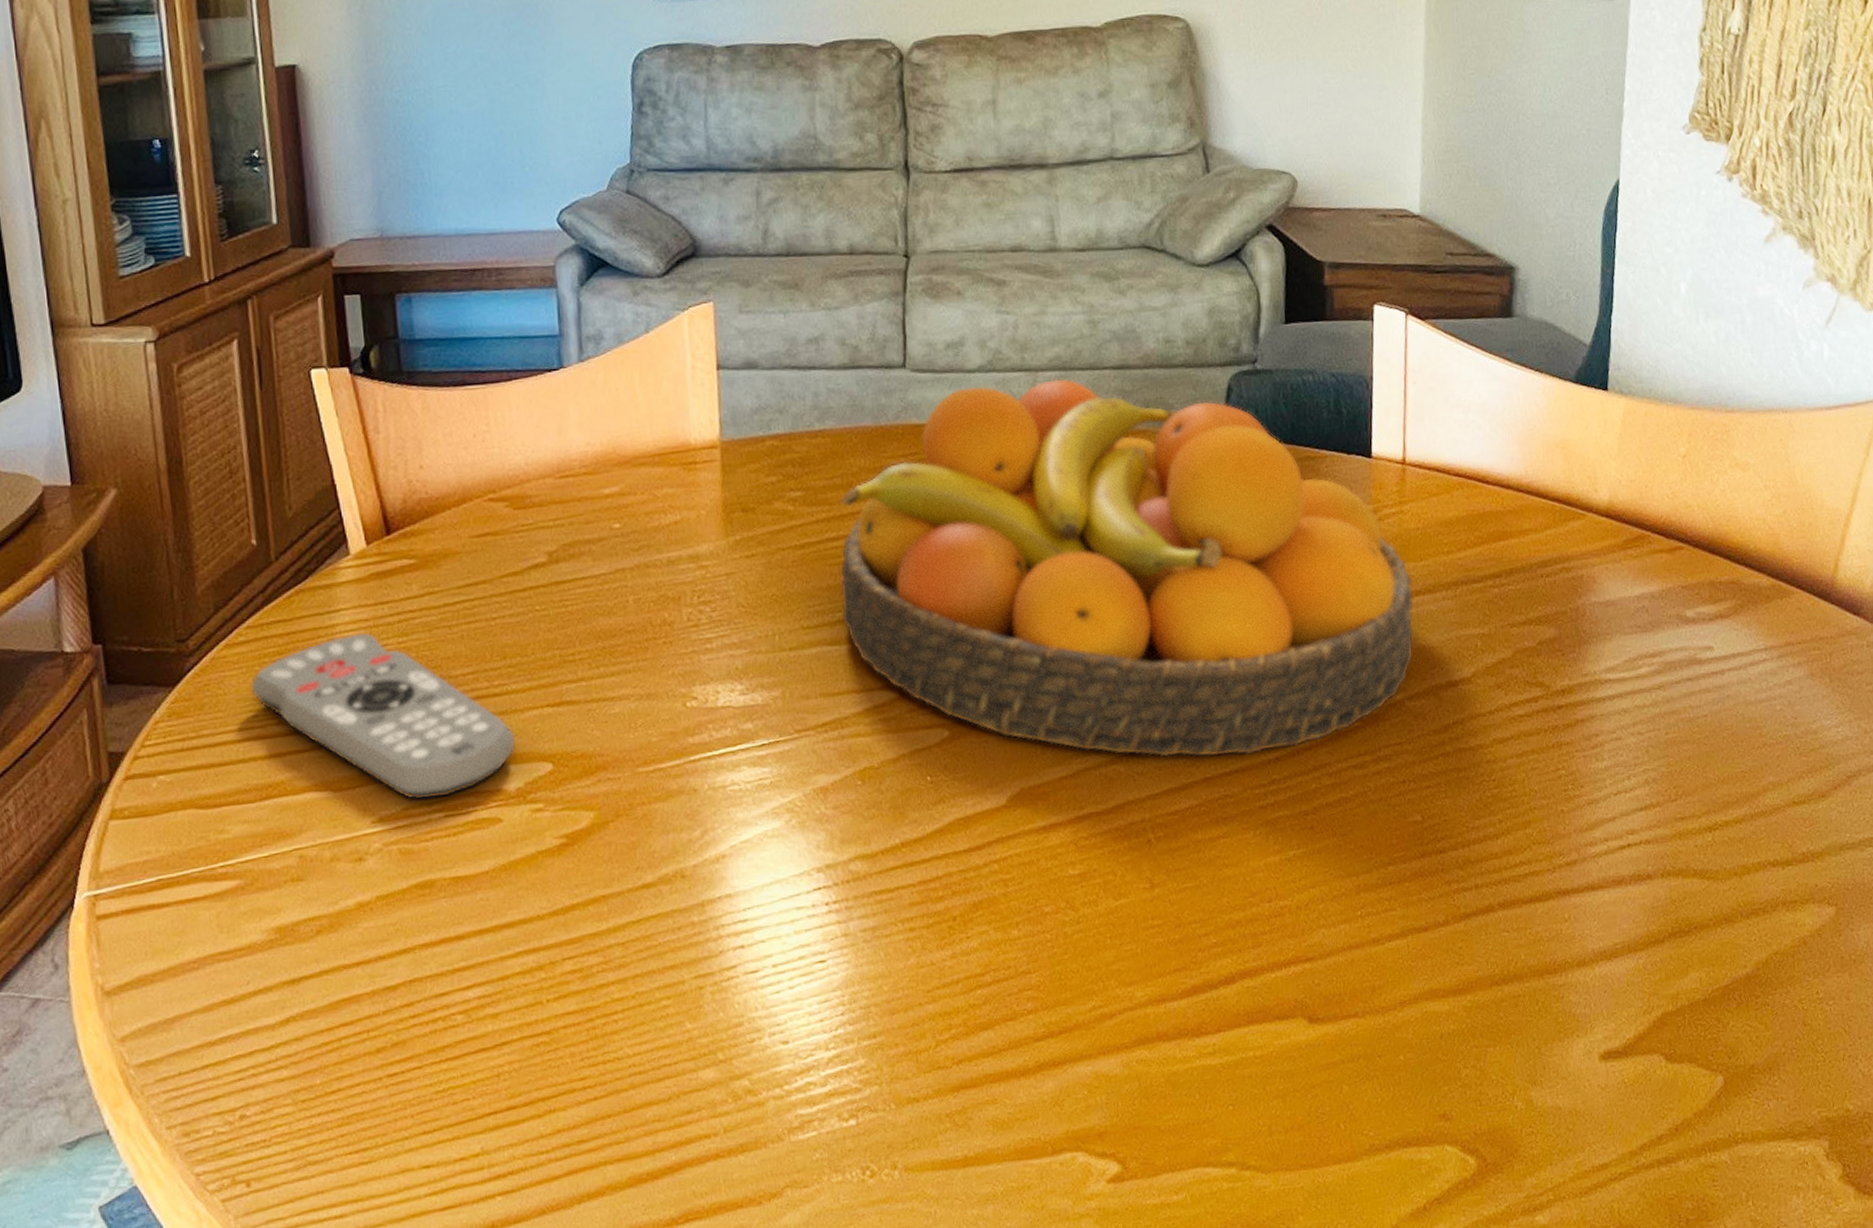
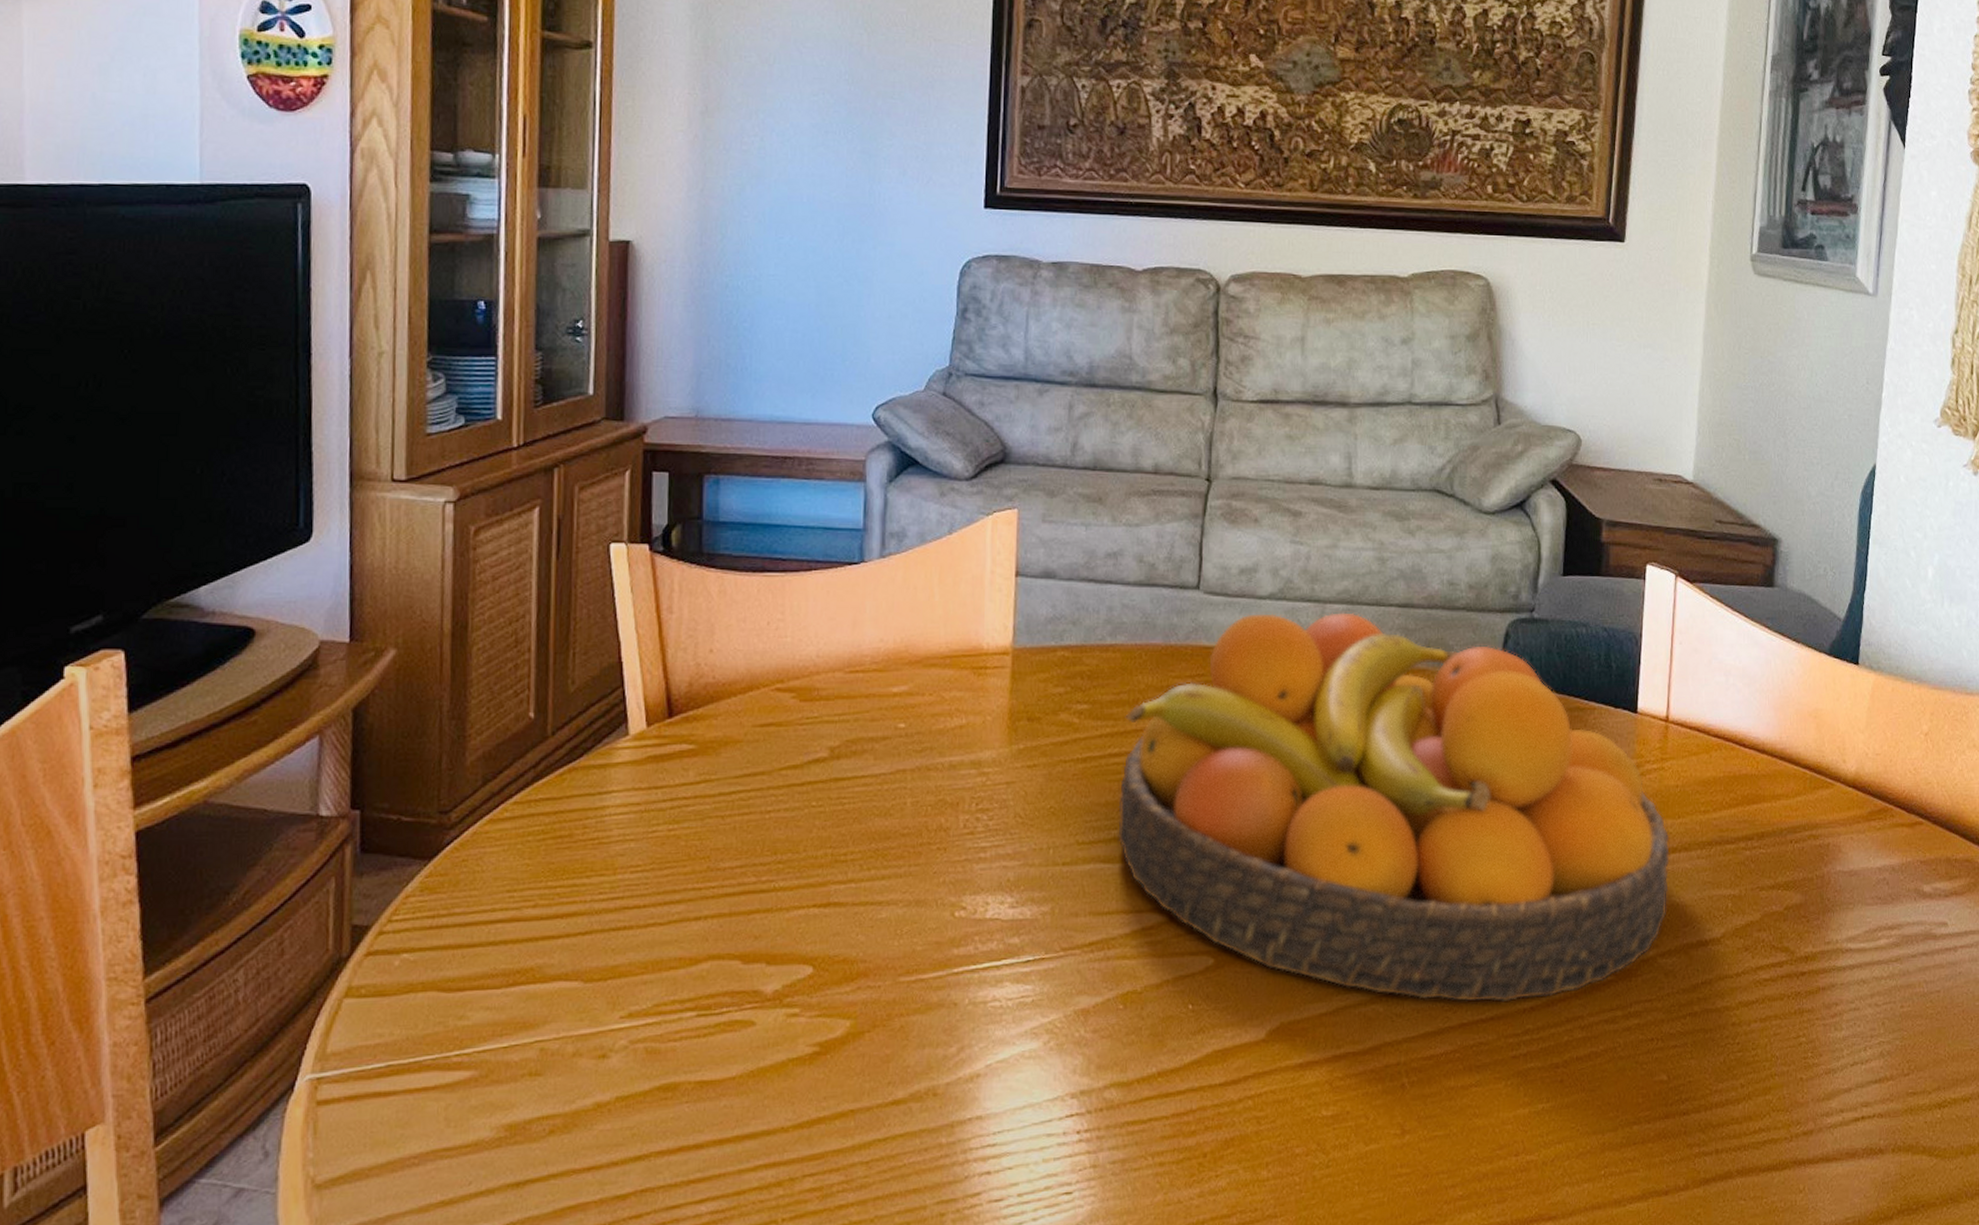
remote control: present [251,632,516,800] -> none [511,817,778,997]

